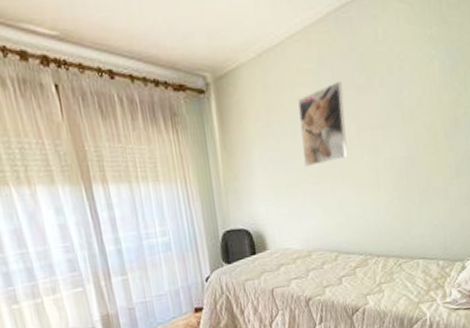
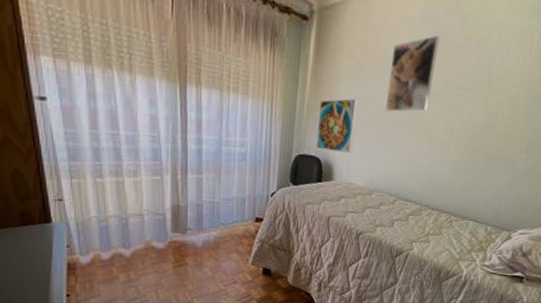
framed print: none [236,161,280,221] -> present [316,98,358,154]

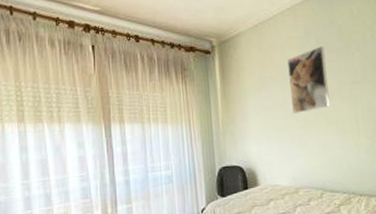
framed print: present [316,98,358,154] -> none [234,108,271,159]

